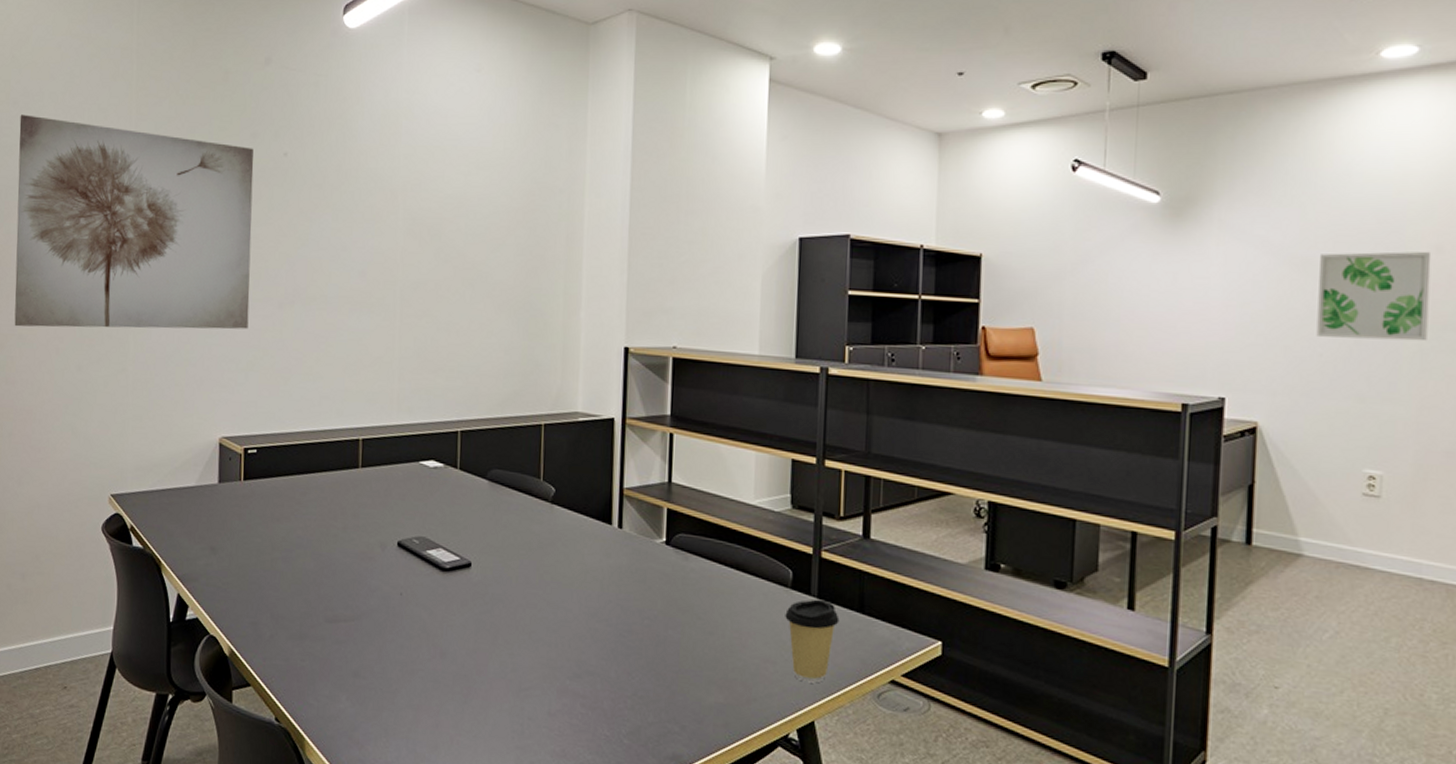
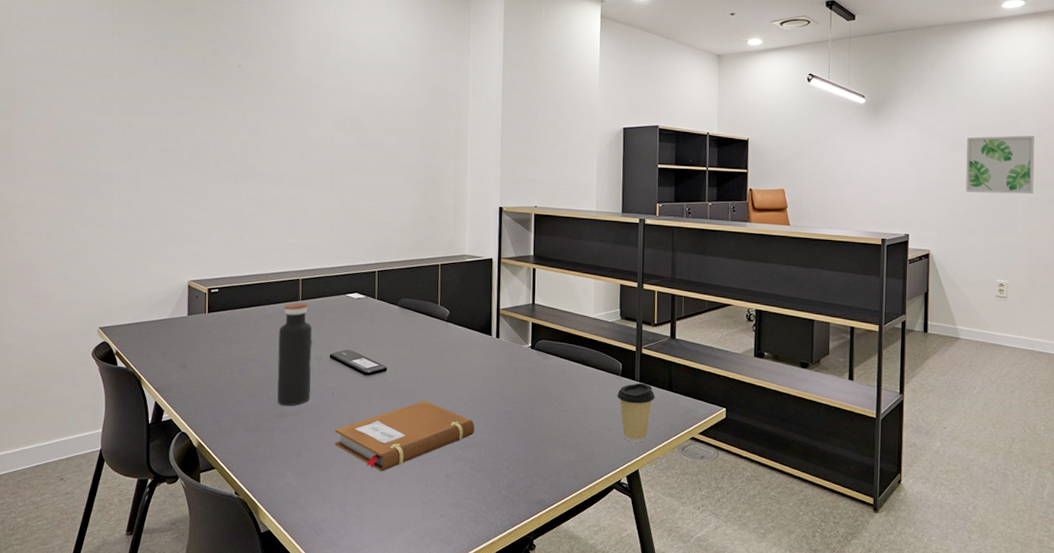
wall art: present [14,114,254,330] -> none [17,34,214,199]
water bottle: none [329,471,375,609] -> present [277,303,312,406]
notebook: none [402,609,587,703] -> present [335,400,474,472]

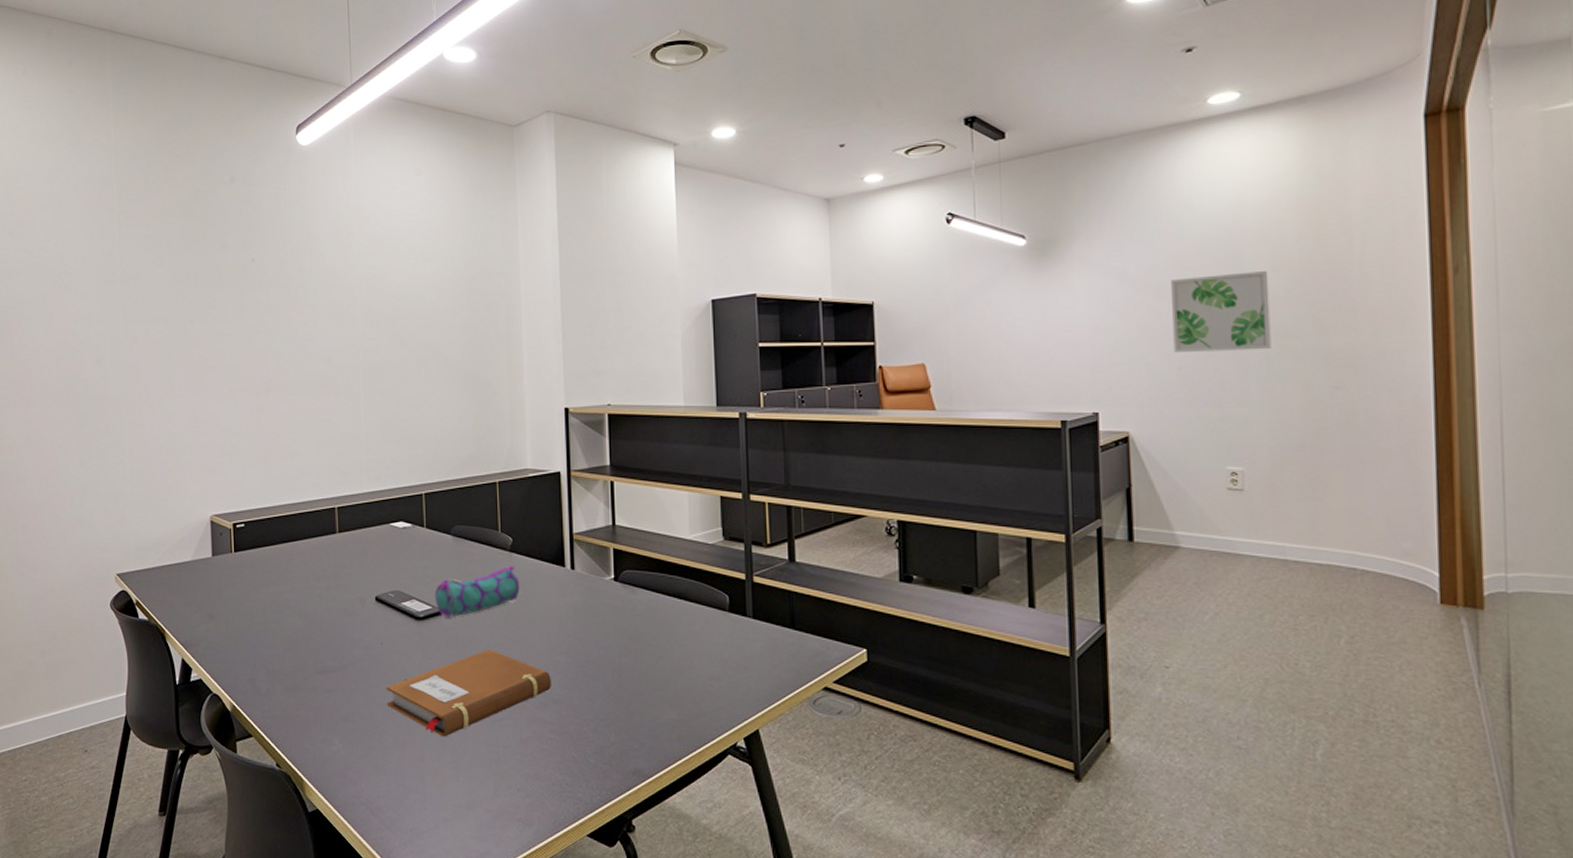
water bottle: present [277,303,312,406] -> none [315,537,356,660]
pencil case: none [381,332,453,374] -> present [434,565,520,618]
coffee cup: present [617,383,655,443] -> none [725,619,774,695]

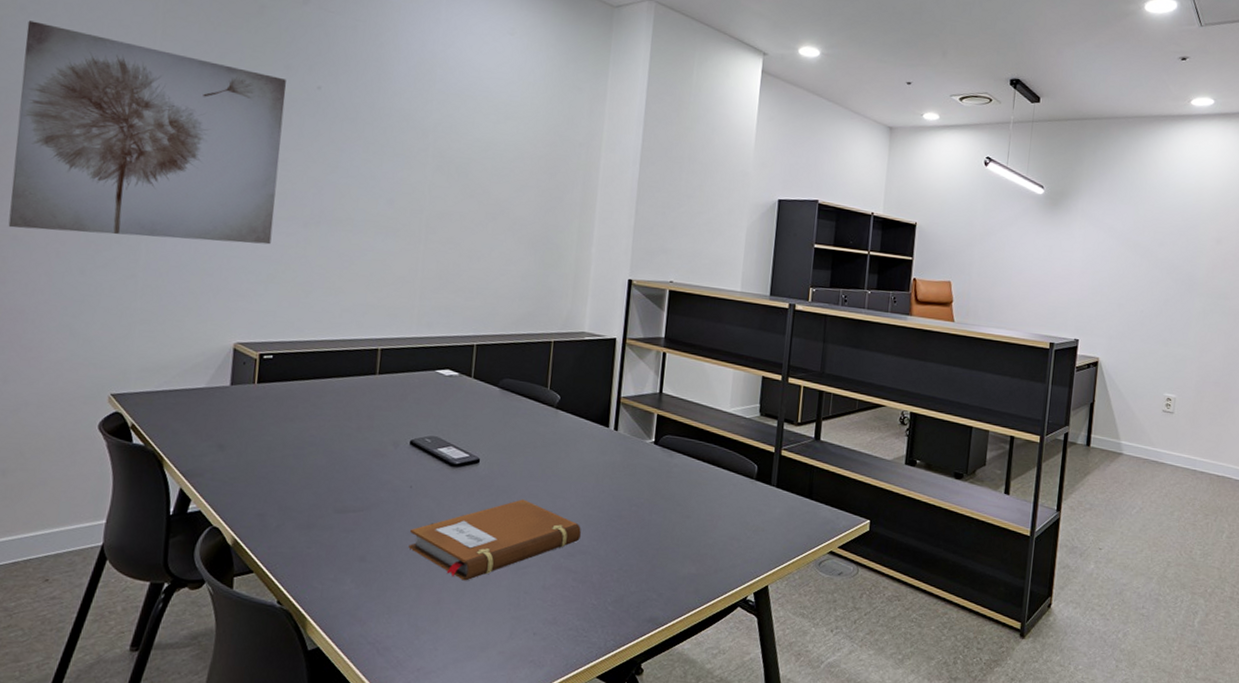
wall art: none [16,242,230,431] -> present [8,20,286,245]
pencil case: present [434,565,520,618] -> none [473,421,562,467]
wall art: present [1171,270,1271,352] -> none [1140,240,1214,305]

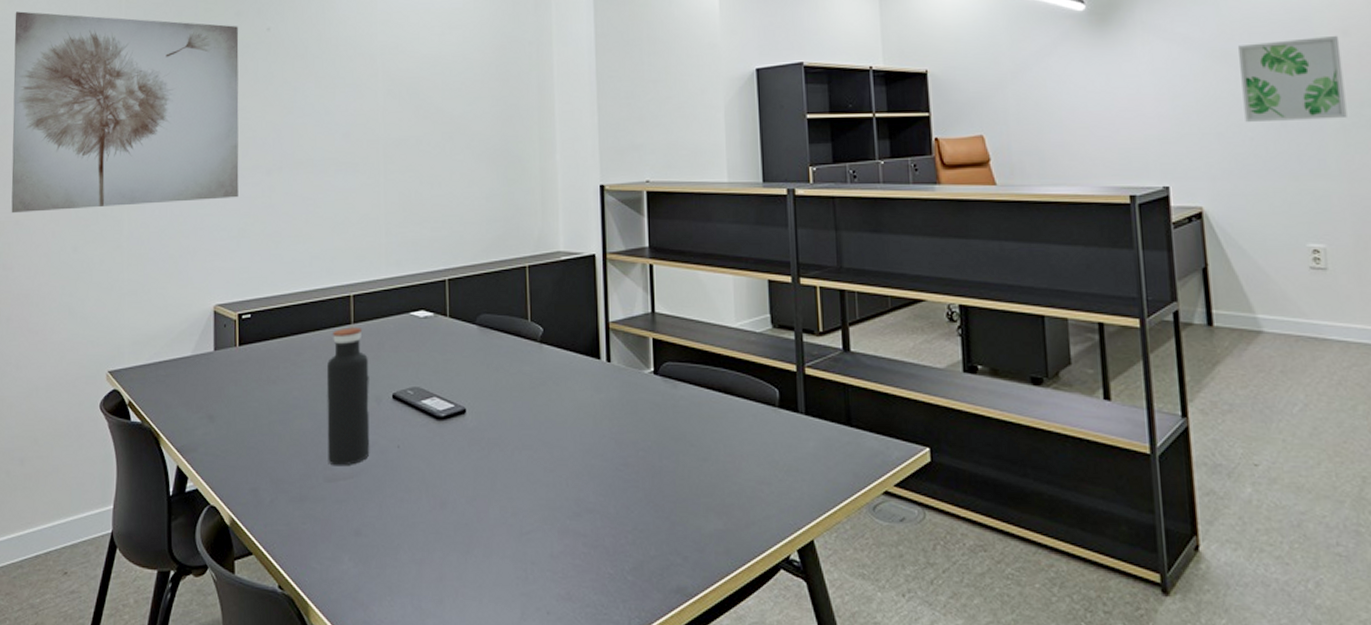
water bottle: none [339,377,390,500] -> present [327,328,370,466]
notebook: present [408,499,581,581] -> none [403,452,585,553]
wall art: none [1140,240,1214,305] -> present [1238,35,1347,122]

